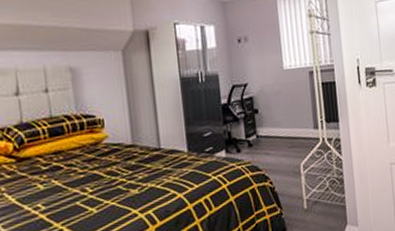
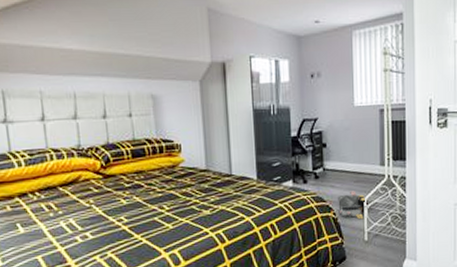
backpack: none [273,157,306,186] -> present [338,191,369,219]

